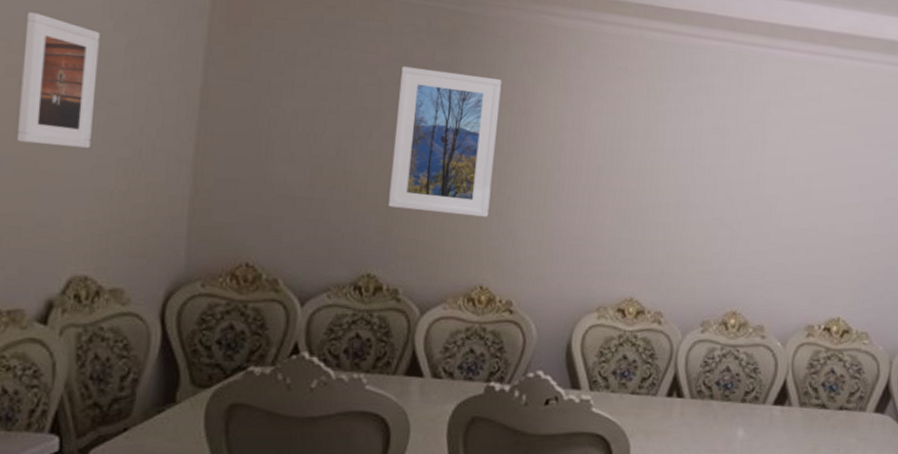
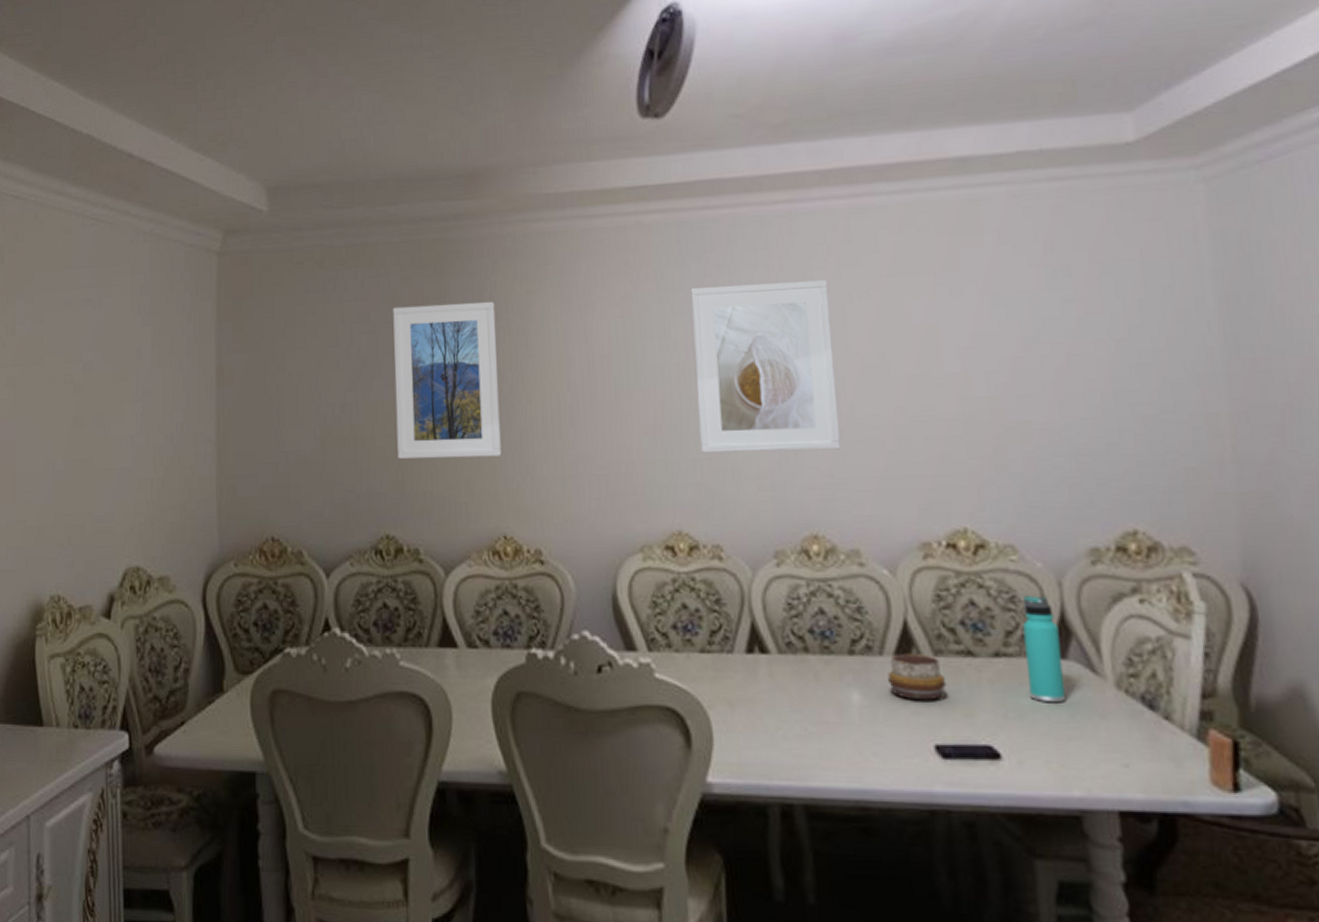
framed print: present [16,12,100,148] -> none [75,323,132,444]
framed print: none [659,101,781,249] -> present [690,280,841,453]
decorative bowl: none [765,404,805,438] -> present [887,654,947,701]
thermos bottle: none [856,369,884,443] -> present [1022,596,1066,703]

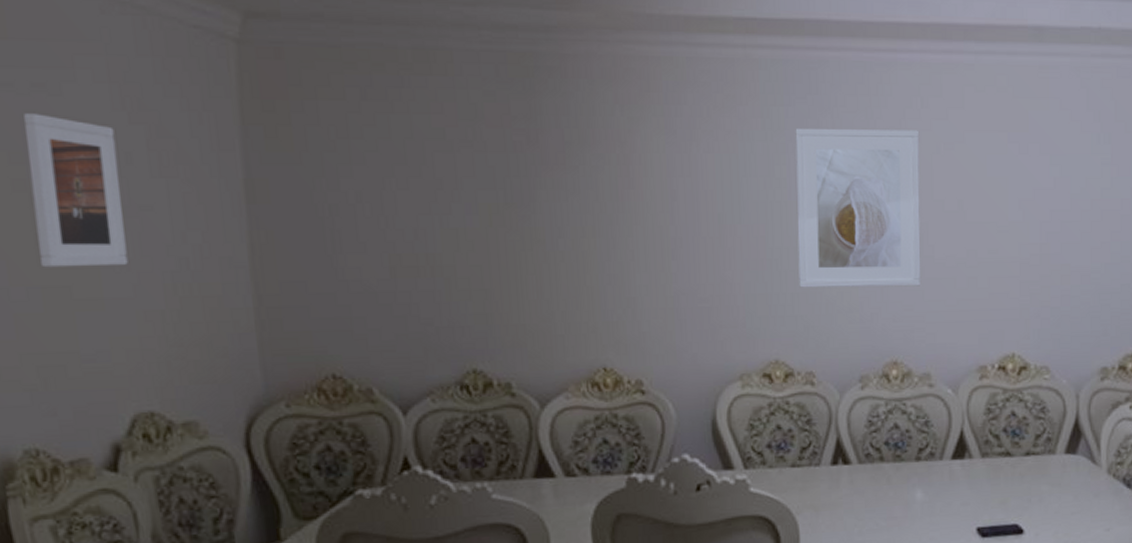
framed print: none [75,323,132,444] -> present [22,113,128,268]
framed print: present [393,301,502,459] -> none [473,124,601,291]
decorative bowl: present [887,654,947,701] -> none [945,457,989,494]
thermos bottle: present [1022,596,1066,703] -> none [1048,406,1073,488]

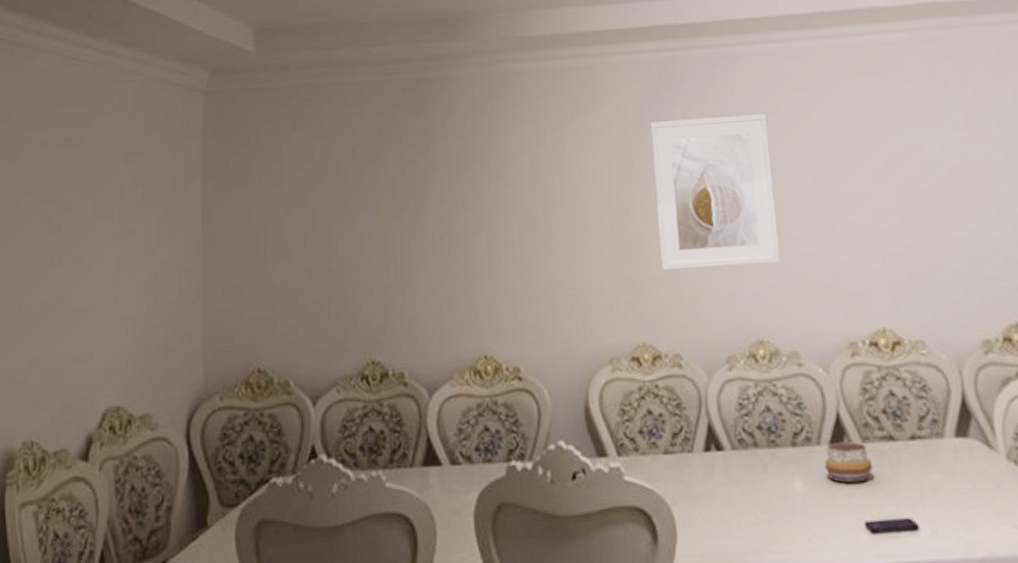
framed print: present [22,113,128,268] -> none [52,162,114,285]
decorative bowl: none [945,457,989,494] -> present [824,442,873,484]

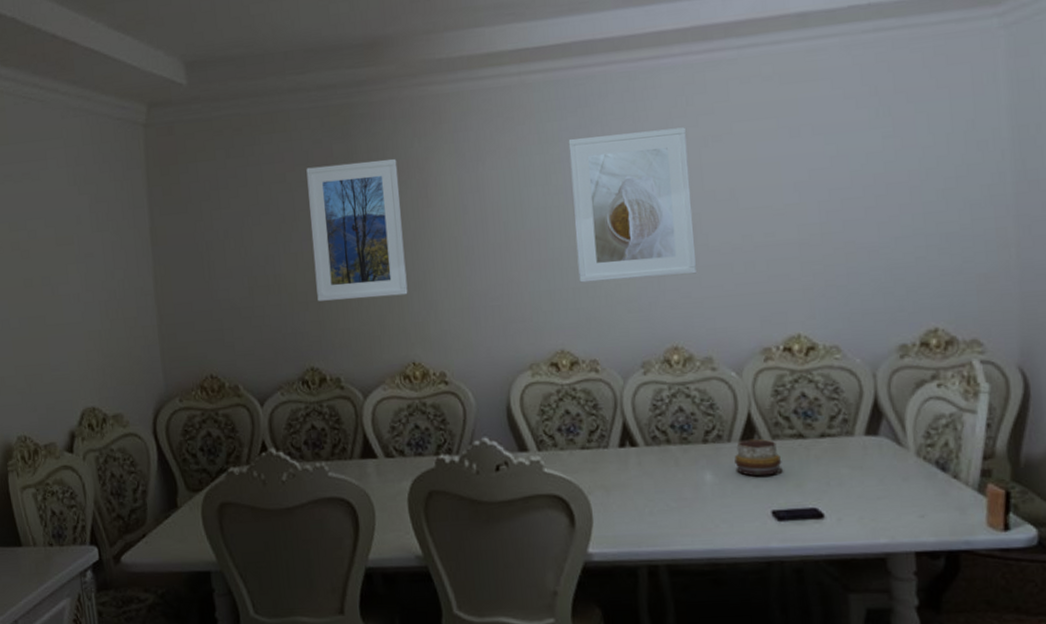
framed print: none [378,135,482,287] -> present [306,158,408,301]

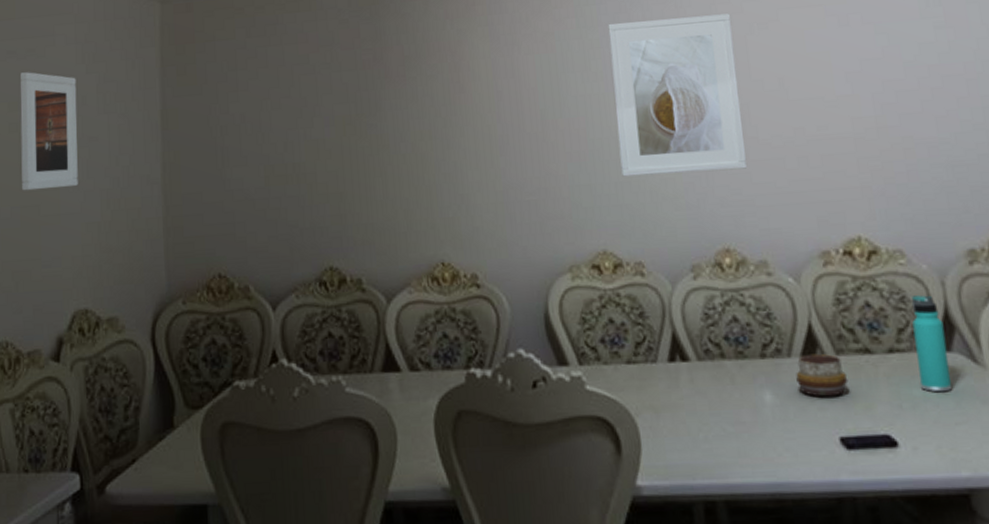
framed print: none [17,194,79,304] -> present [19,72,78,191]
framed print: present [306,158,408,301] -> none [331,40,438,193]
thermos bottle: none [844,386,877,472] -> present [911,295,952,393]

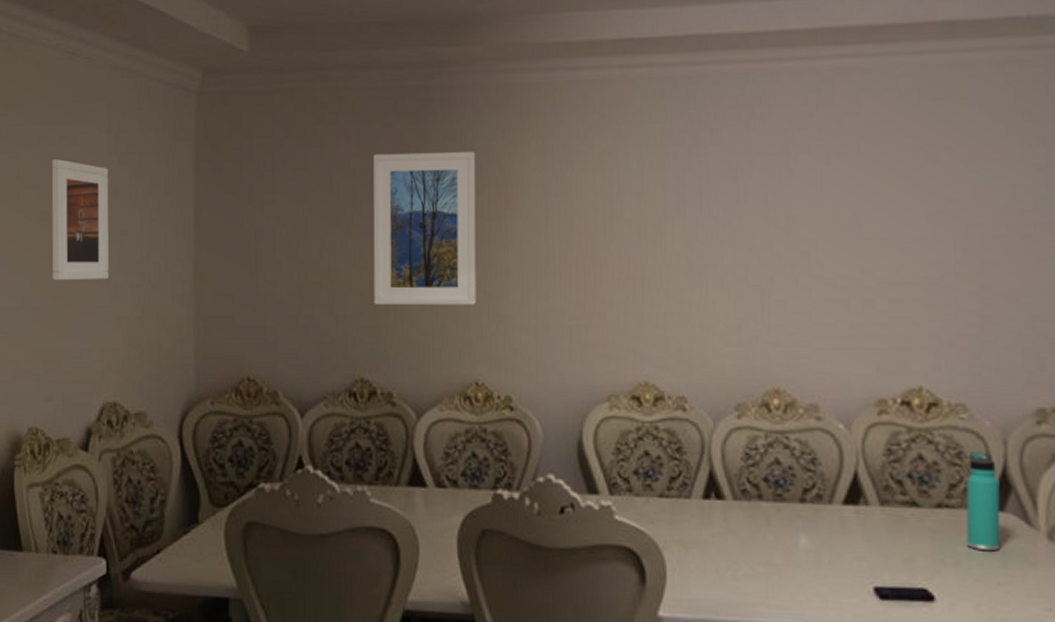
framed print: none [331,40,438,193] -> present [373,151,477,306]
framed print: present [608,13,748,177] -> none [670,141,808,309]
decorative bowl: present [796,354,848,397] -> none [835,503,890,547]

